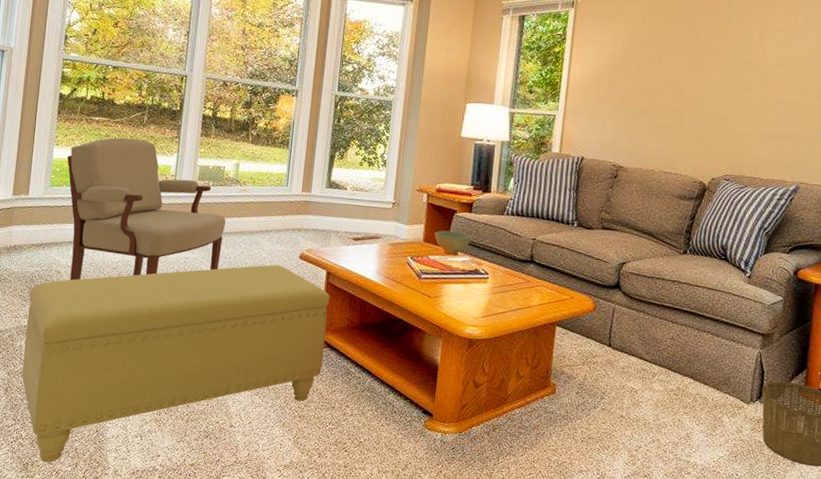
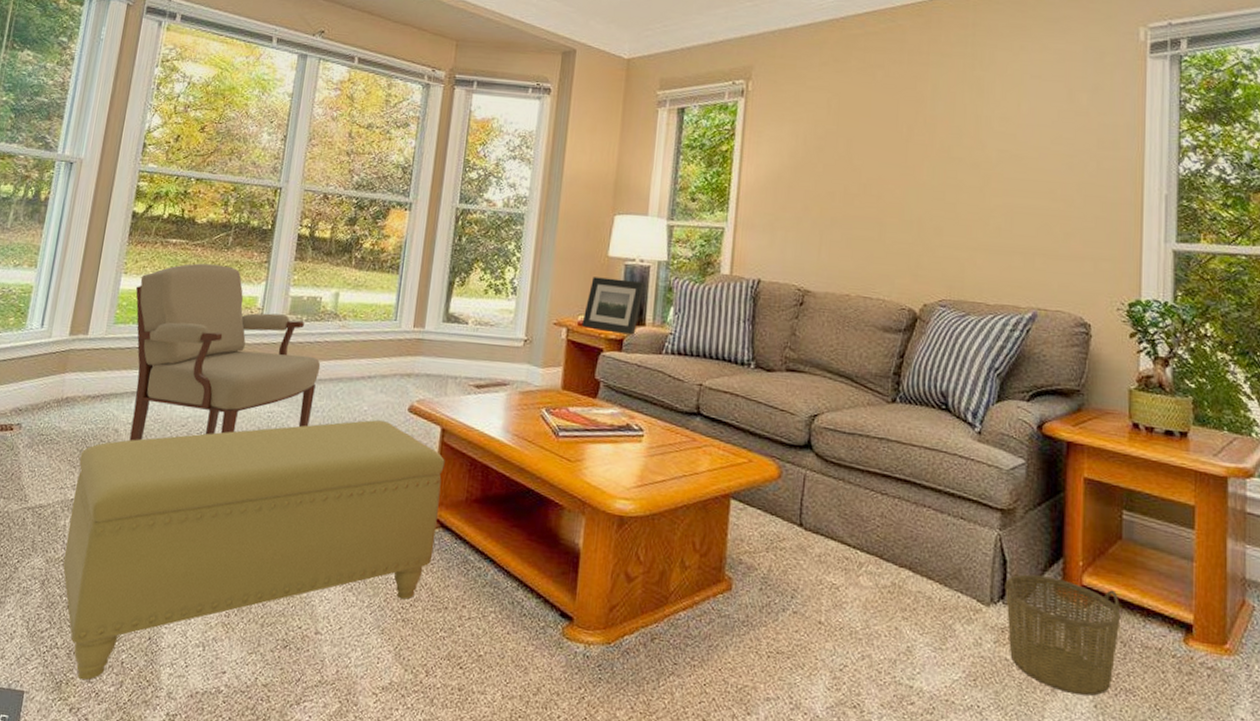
bowl: present [434,230,473,255] -> none [575,374,623,406]
picture frame: none [439,153,491,200] -> present [581,277,646,335]

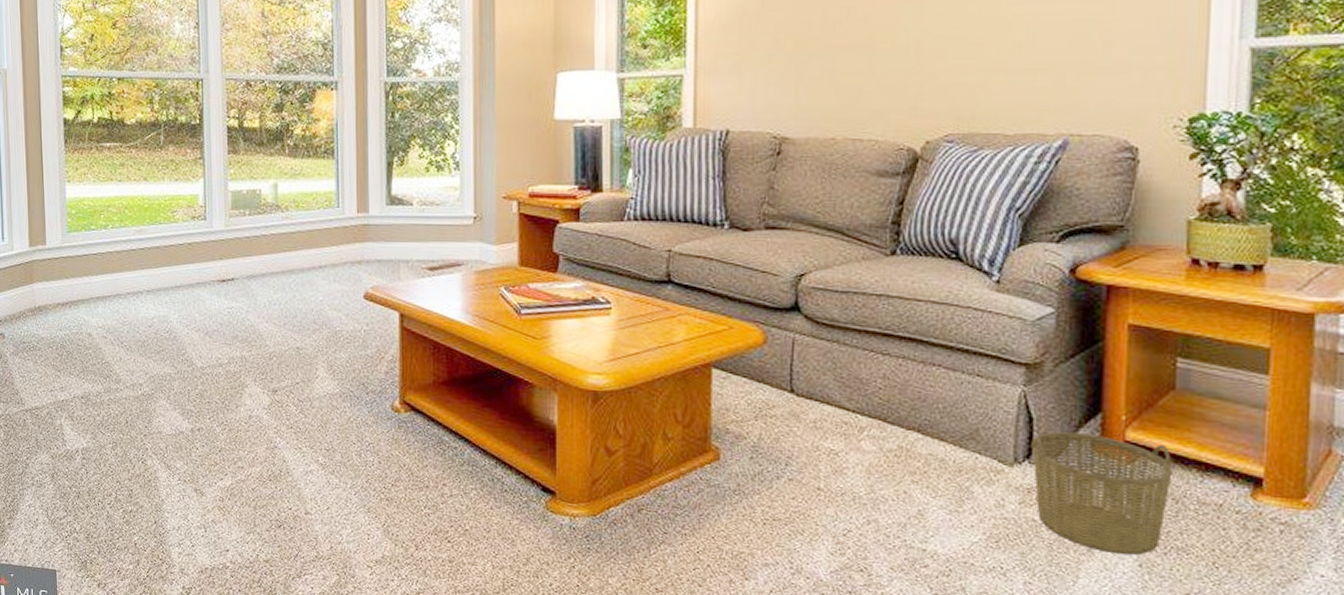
ottoman: present [63,420,445,681] -> none [62,309,408,560]
armchair: present [129,263,321,442] -> none [81,165,271,344]
picture frame: present [581,277,646,335] -> none [533,143,599,203]

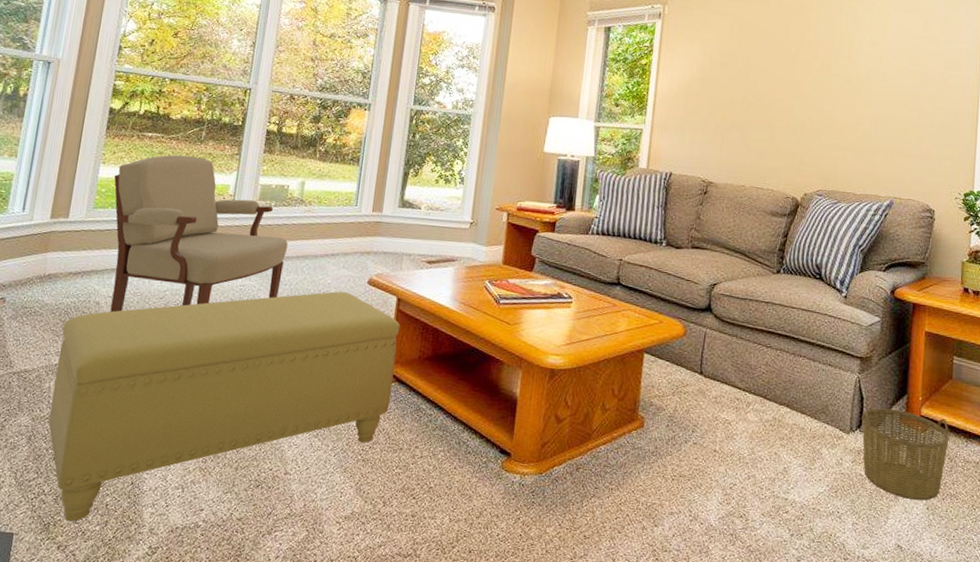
ottoman: none [62,309,408,560] -> present [49,291,401,522]
armchair: none [81,165,271,344] -> present [110,154,289,313]

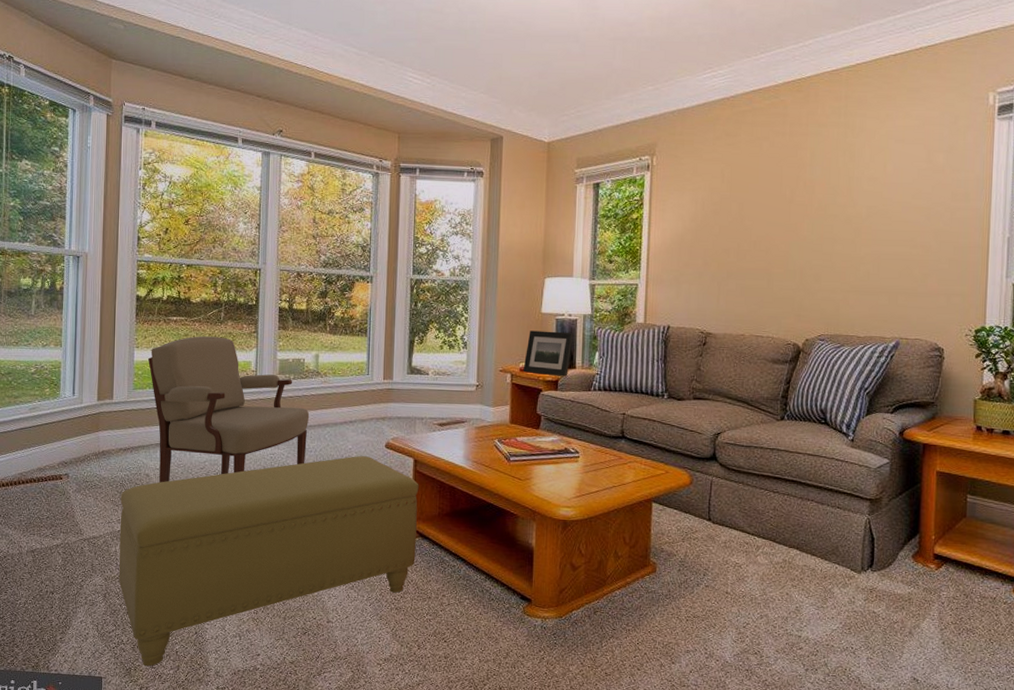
picture frame: none [520,169,576,219] -> present [523,330,574,377]
basket: present [861,408,950,500] -> none [873,548,965,635]

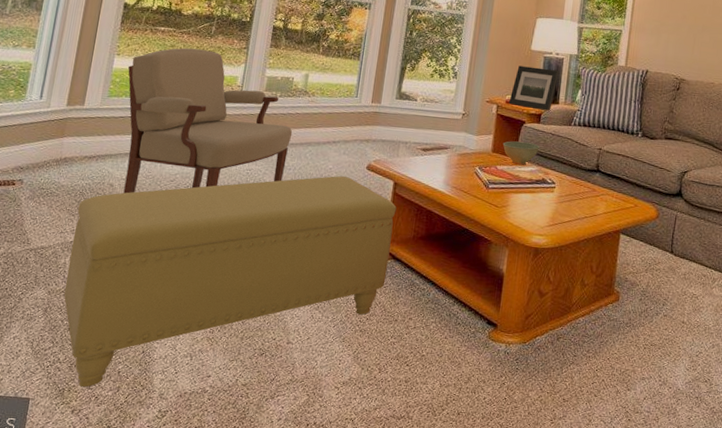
bowl: none [520,411,560,435] -> present [502,141,540,165]

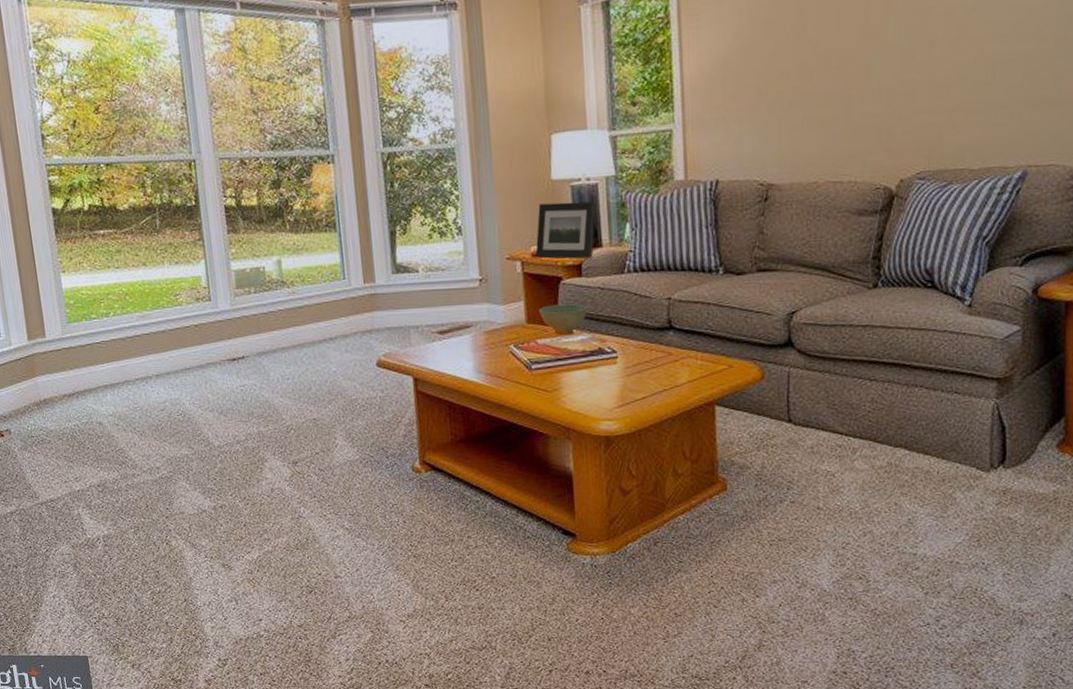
ottoman: present [64,176,397,388] -> none [73,379,430,641]
armchair: present [123,48,293,194] -> none [77,249,283,431]

